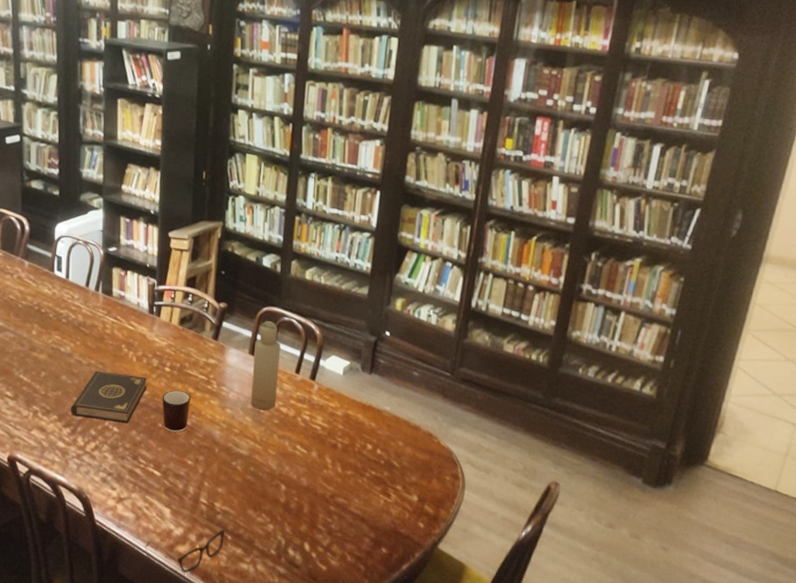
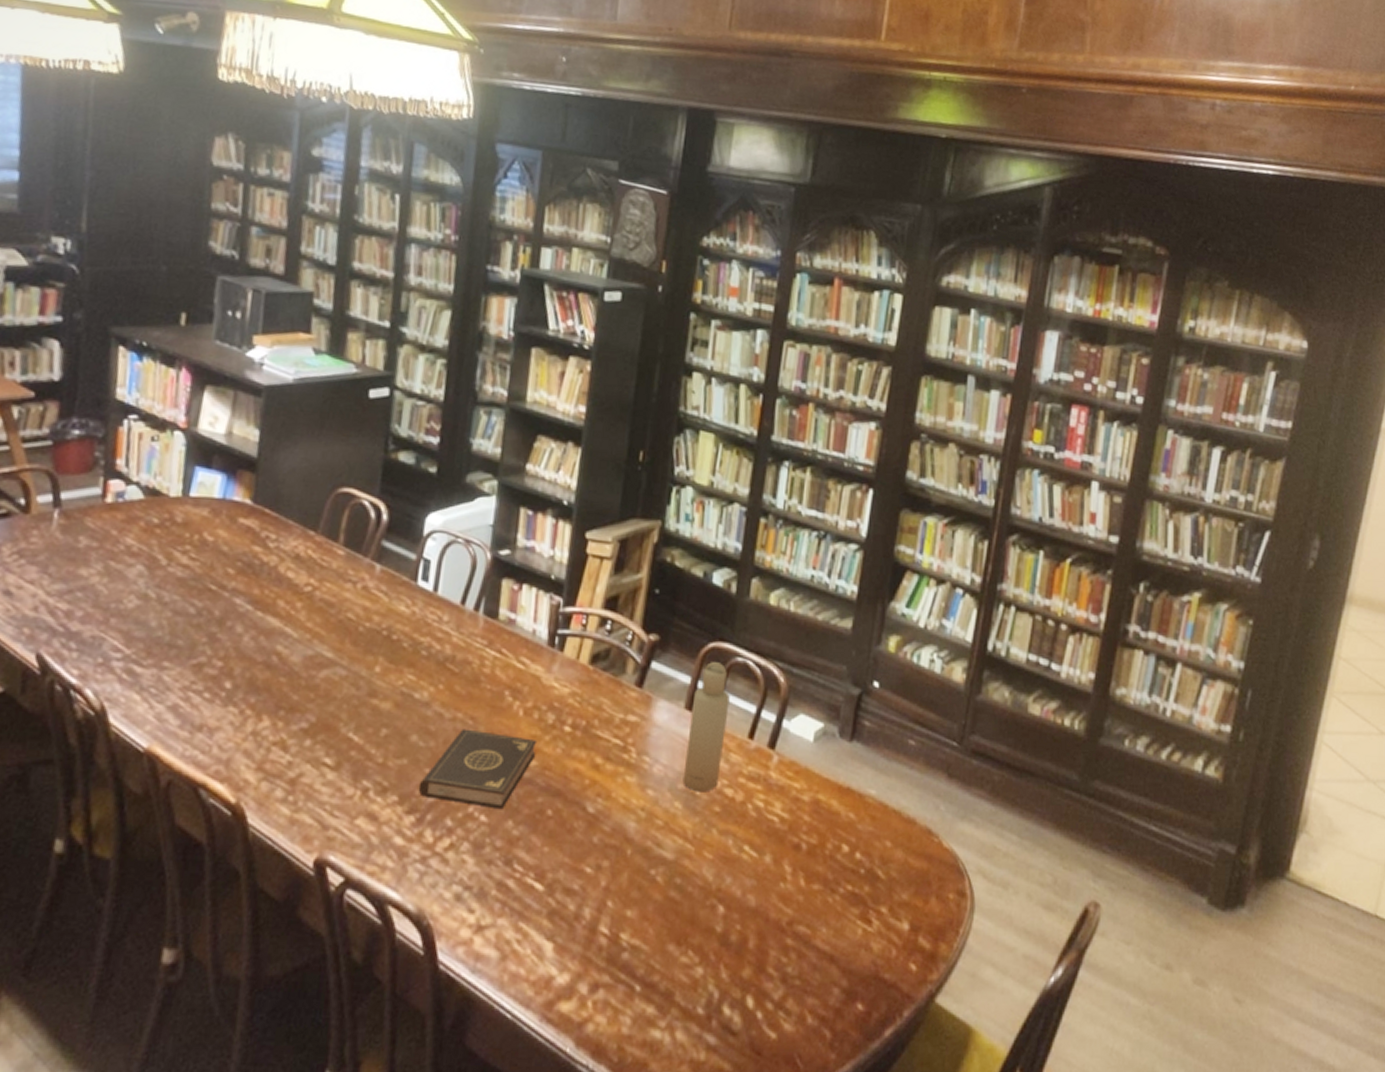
eyeglasses: present [145,515,225,573] -> none [510,953,633,1046]
mug: present [162,390,191,433] -> none [554,759,598,824]

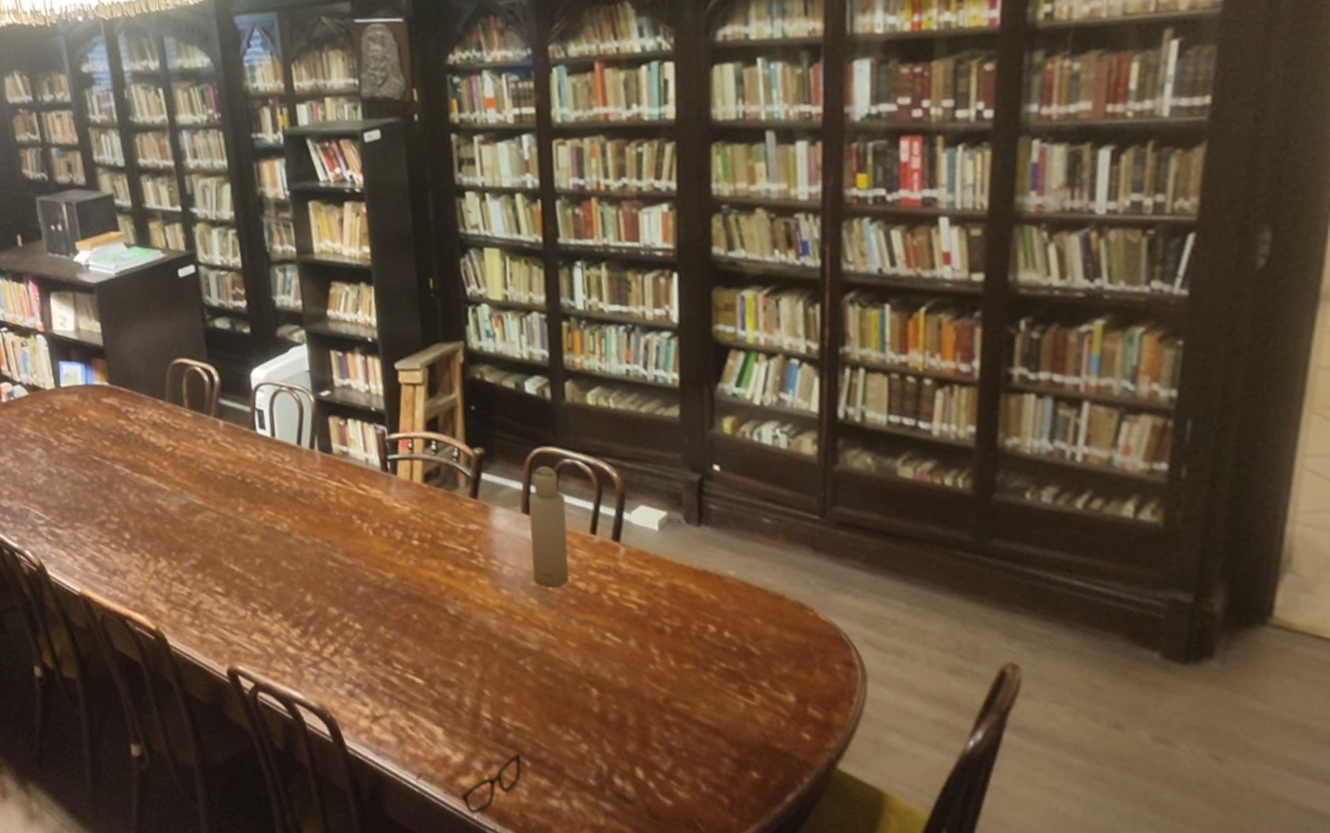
book: present [418,728,538,808] -> none [297,551,392,617]
eyeglasses: none [510,953,633,1046] -> present [415,735,522,814]

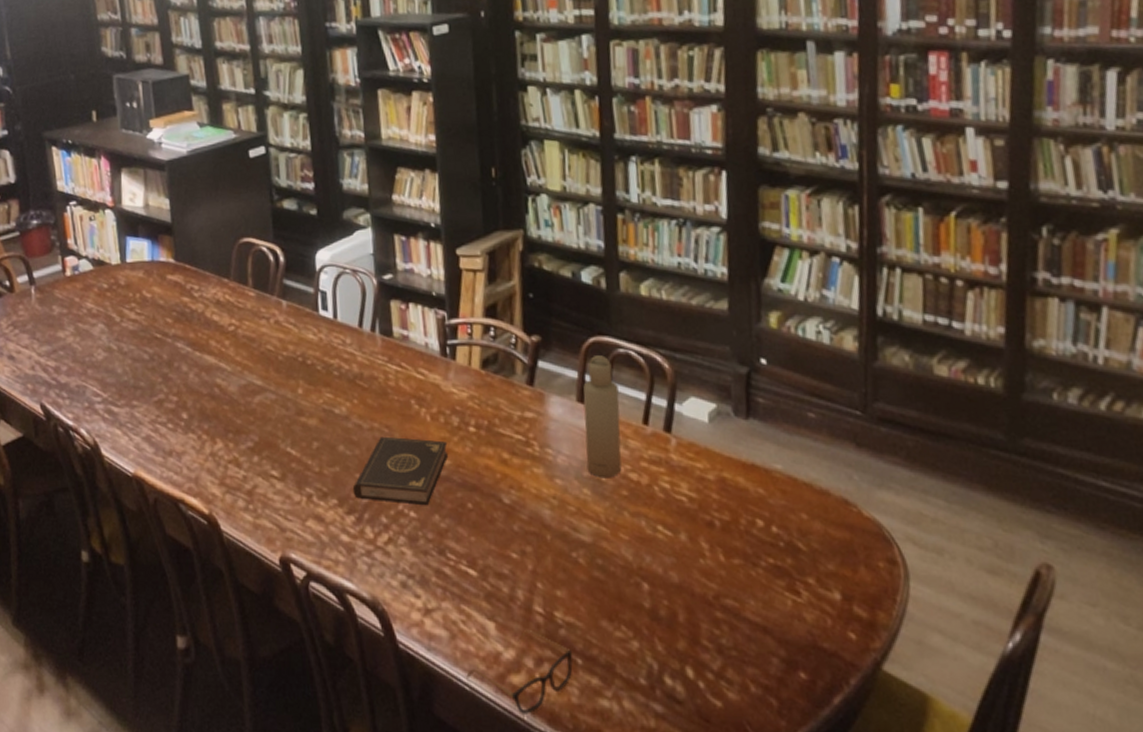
book: none [297,551,392,617] -> present [352,436,449,505]

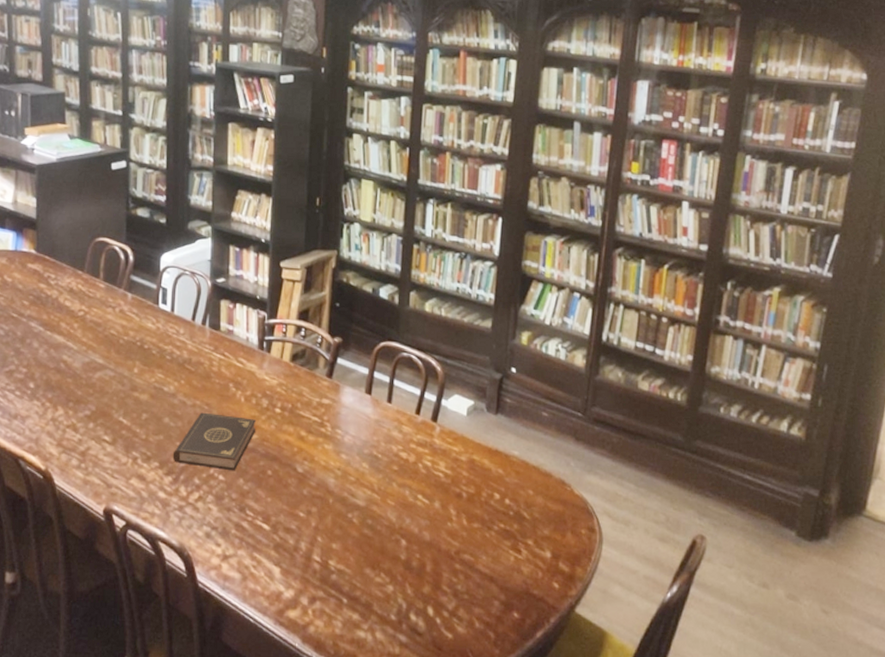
eyeglasses: present [466,630,573,714] -> none [252,575,340,642]
bottle: present [583,355,622,478] -> none [367,357,399,456]

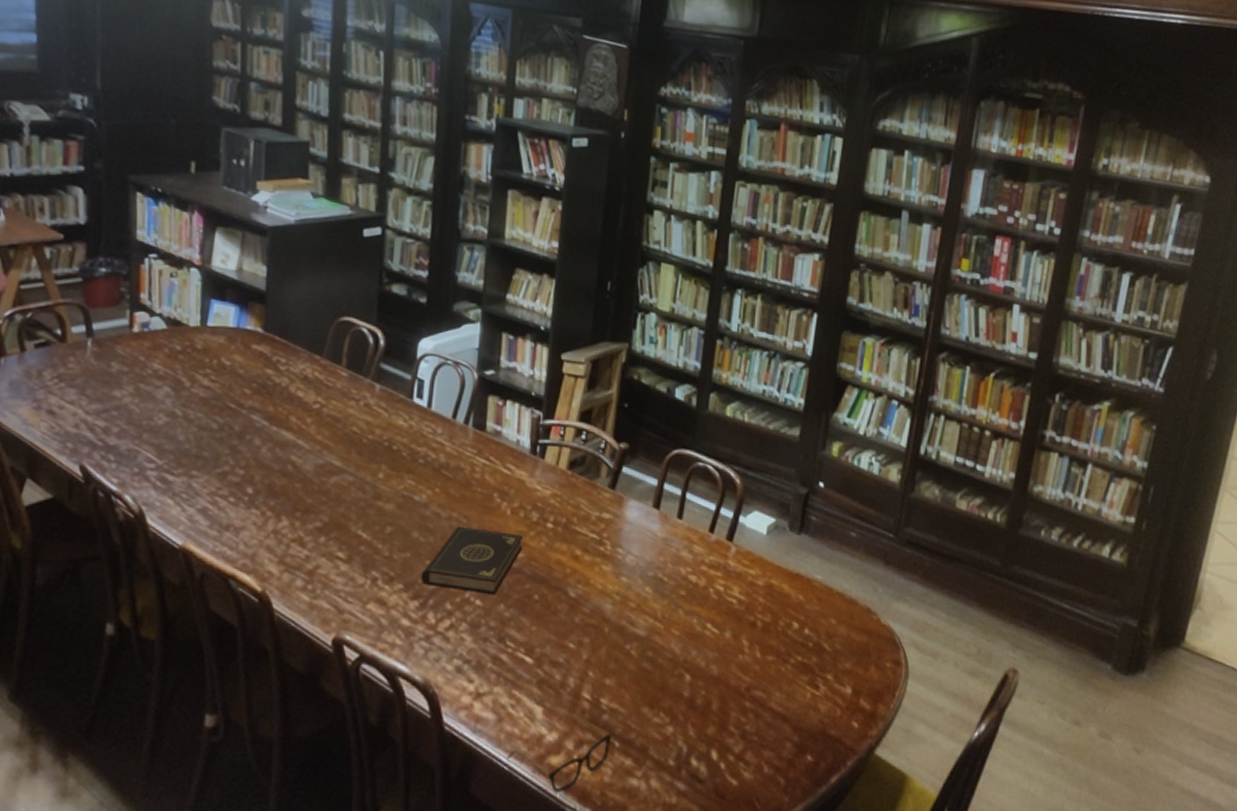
eyeglasses: none [252,575,340,642] -> present [507,715,612,793]

